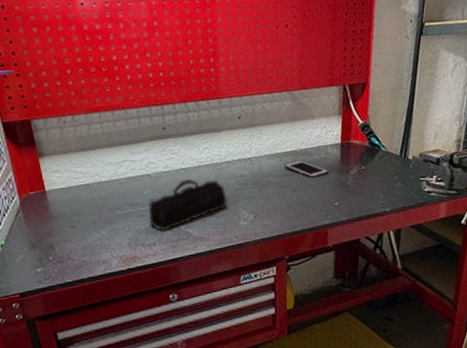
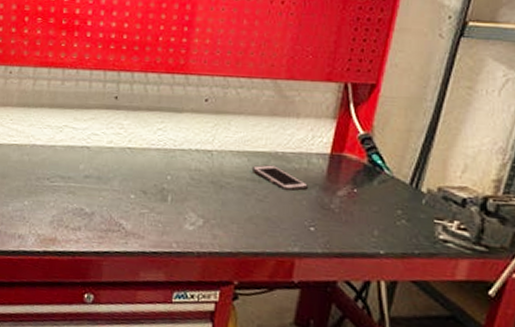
pencil case: present [149,178,228,231] -> none [79,160,175,217]

